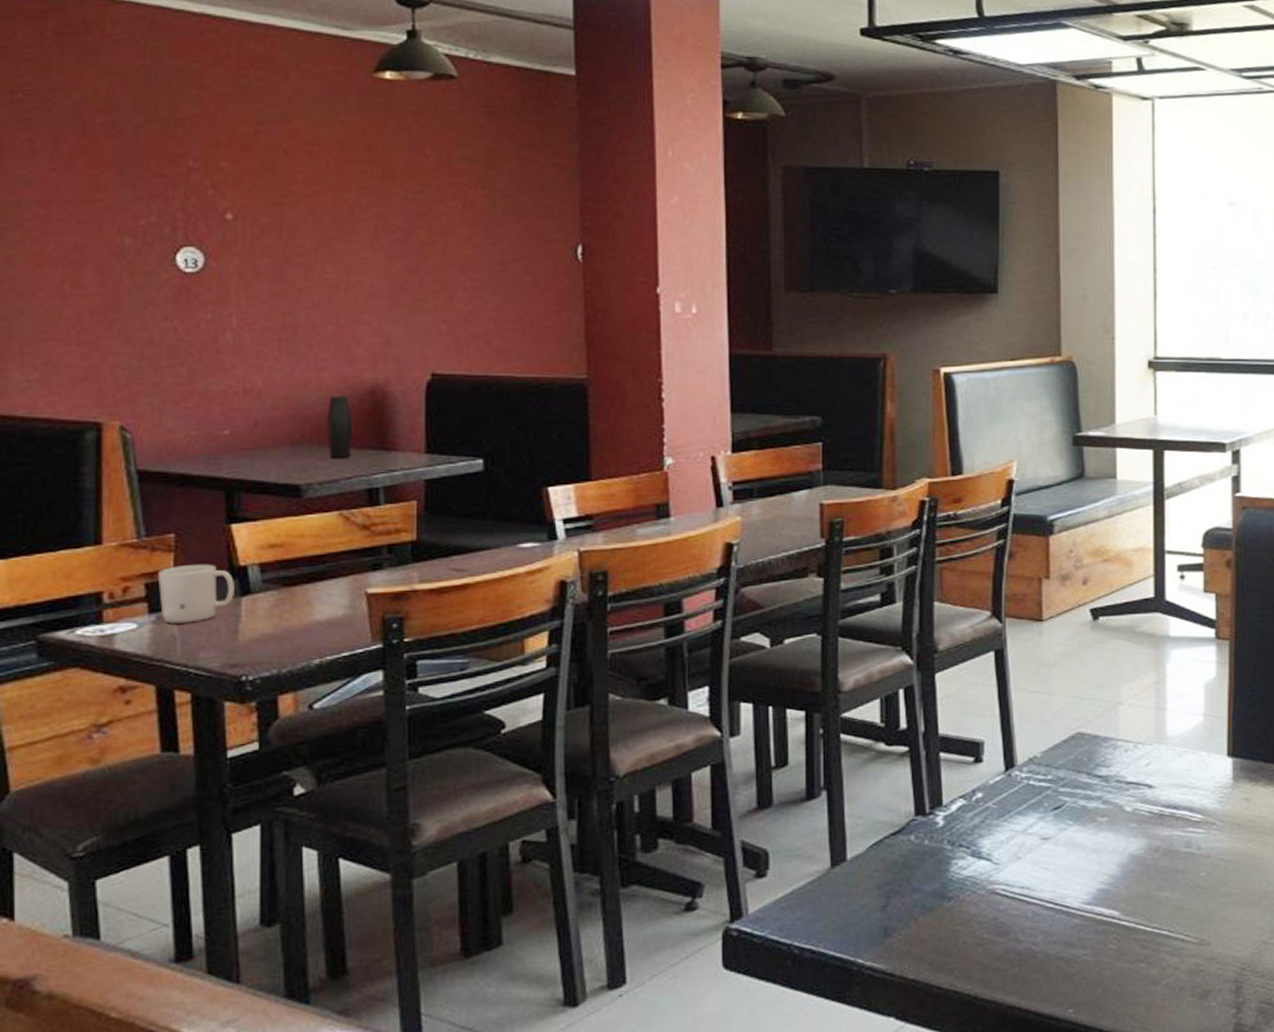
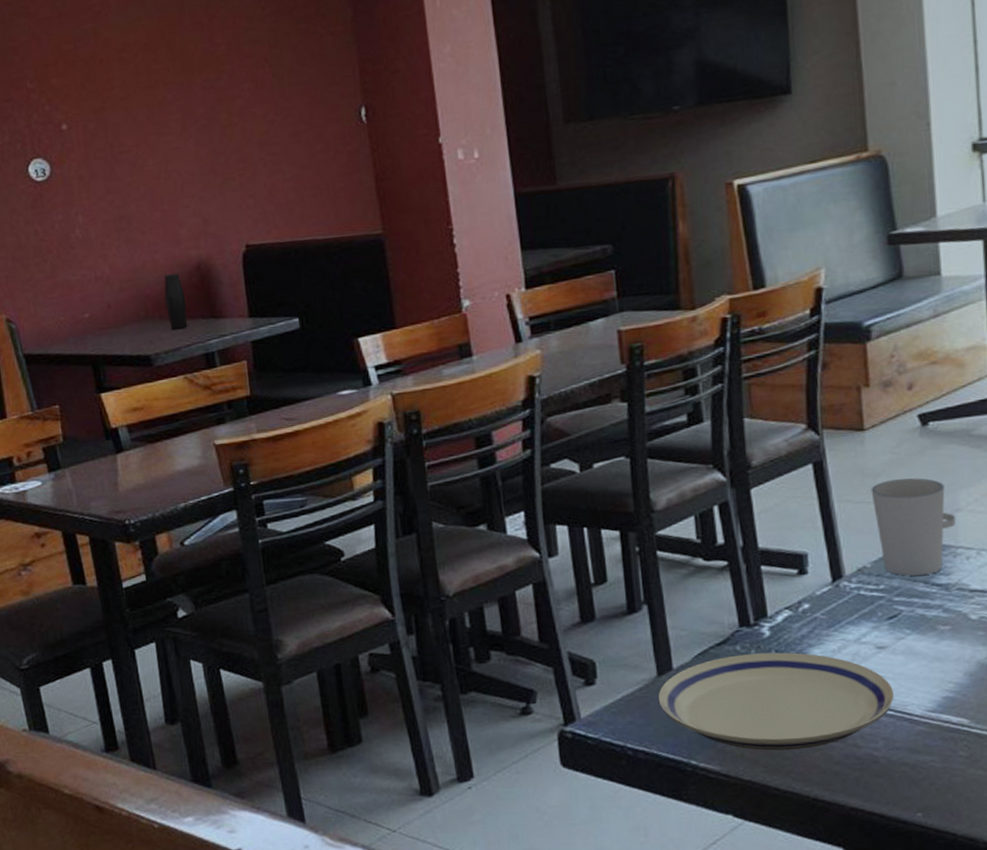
mug: present [157,564,234,624] -> none [50,428,111,480]
plate: none [829,842,1055,947] -> present [658,652,895,751]
cup: none [1045,670,1118,767] -> present [871,478,957,576]

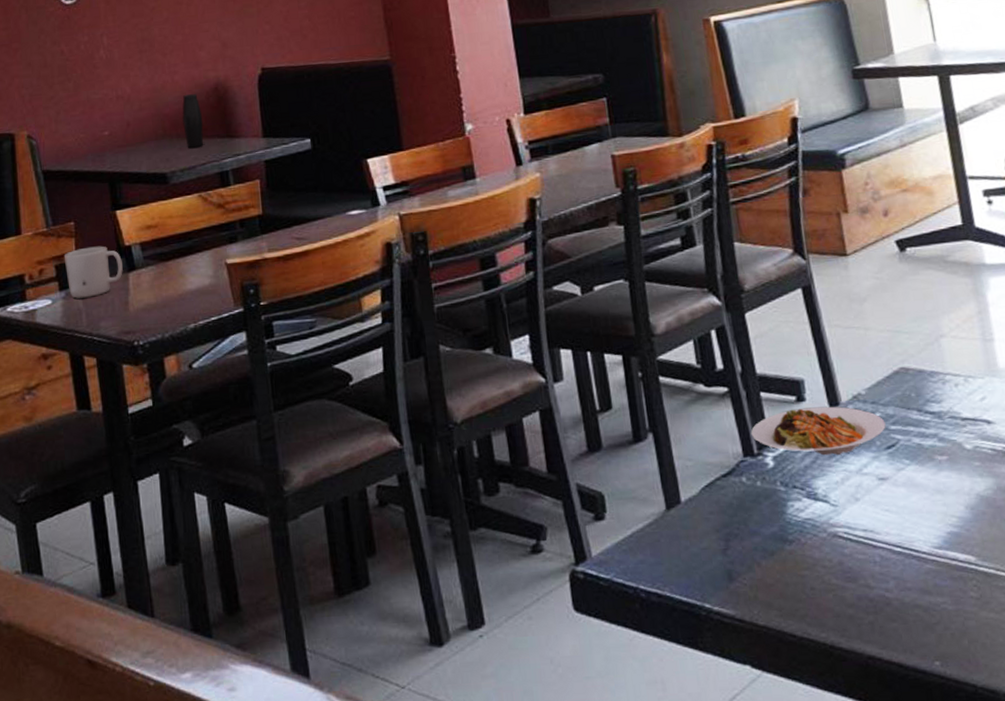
mug: none [50,428,111,480] -> present [63,245,123,299]
plate: present [658,652,895,751] -> none [667,484,901,592]
salad: none [748,578,890,626] -> present [750,406,886,456]
cup: present [871,478,957,576] -> none [858,303,942,404]

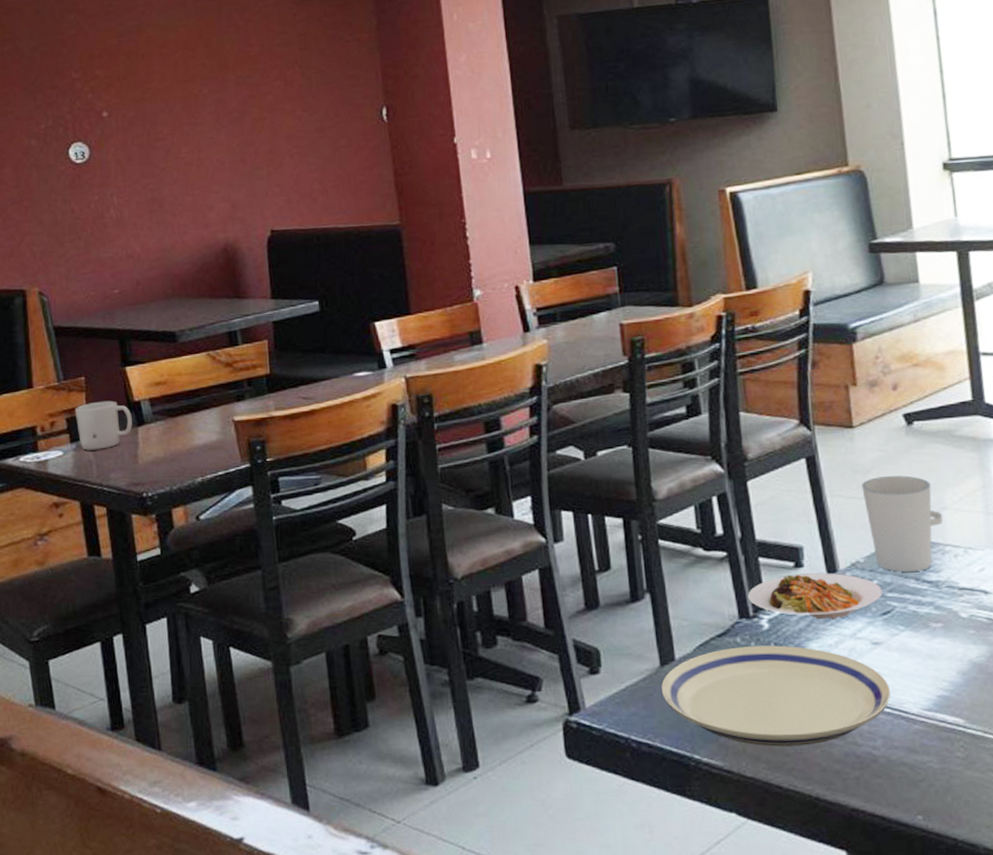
vase: present [182,94,204,149] -> none [191,255,213,309]
plate: none [667,484,901,592] -> present [661,645,891,747]
cup: none [858,303,942,404] -> present [861,475,944,572]

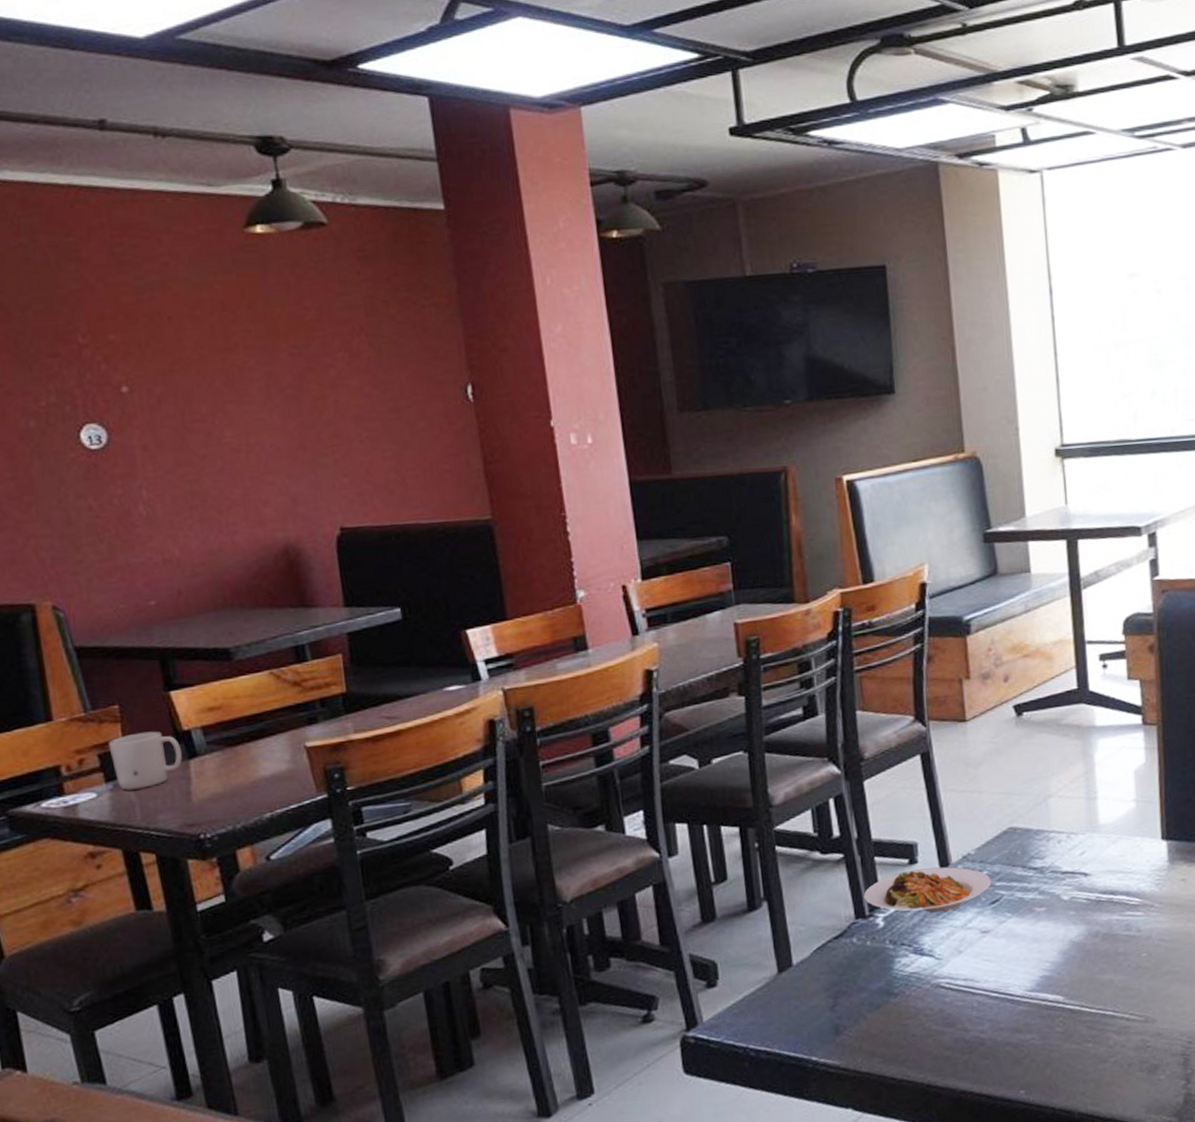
plate: present [661,645,891,747] -> none [778,941,998,1041]
cup: present [861,475,944,572] -> none [973,766,1049,861]

